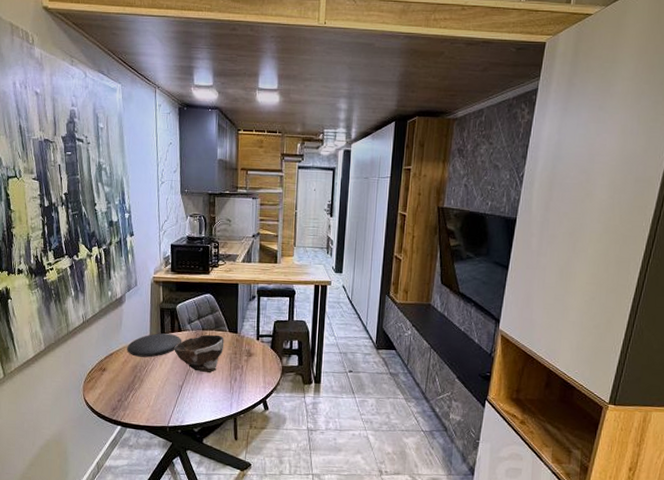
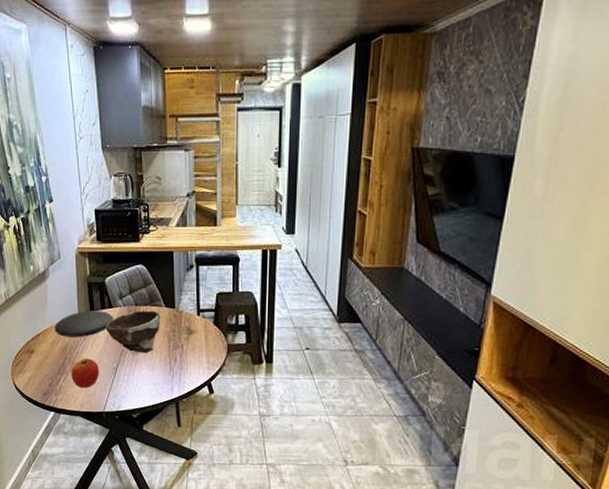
apple: none [139,376,167,405] -> present [71,358,100,389]

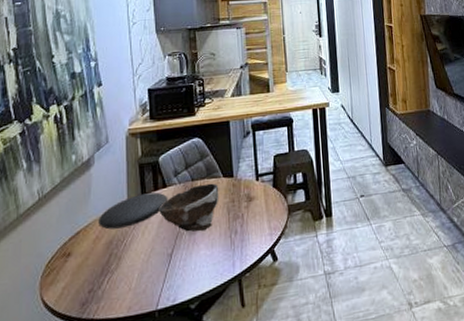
apple: present [71,358,100,389] -> none [117,248,152,287]

